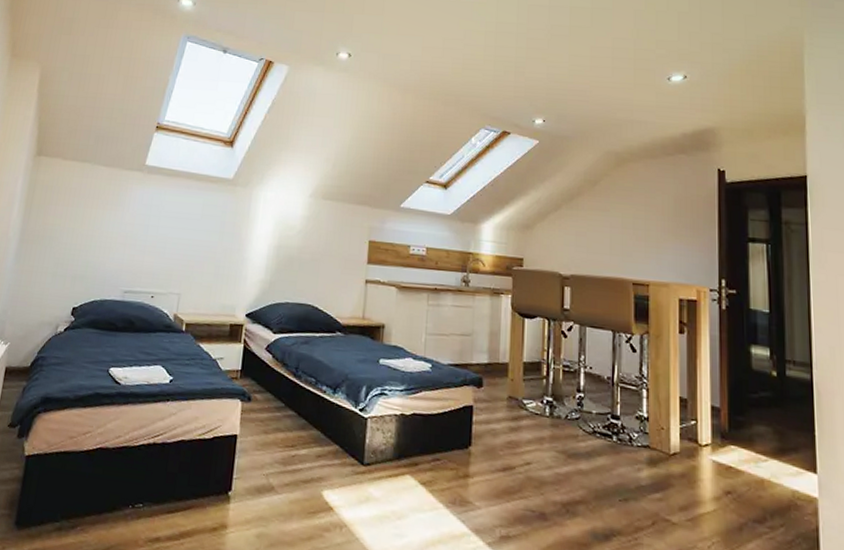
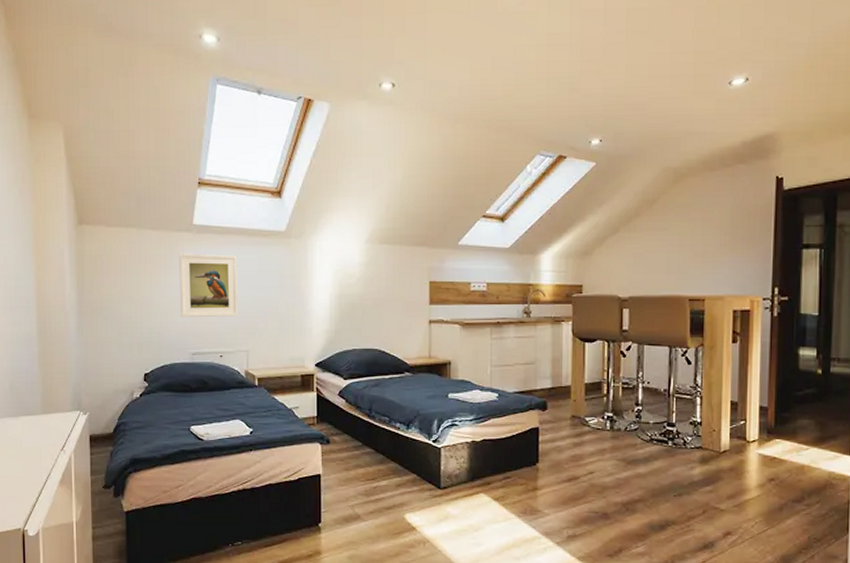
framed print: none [119,191,183,258] -> present [179,253,239,318]

